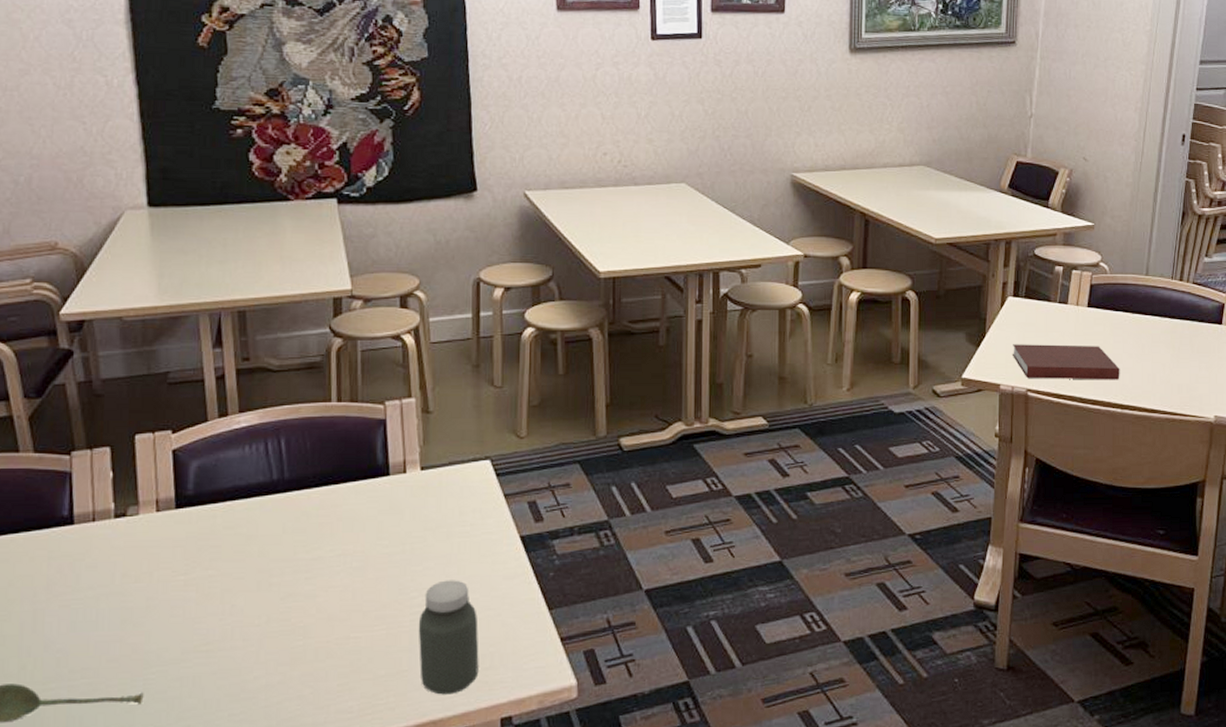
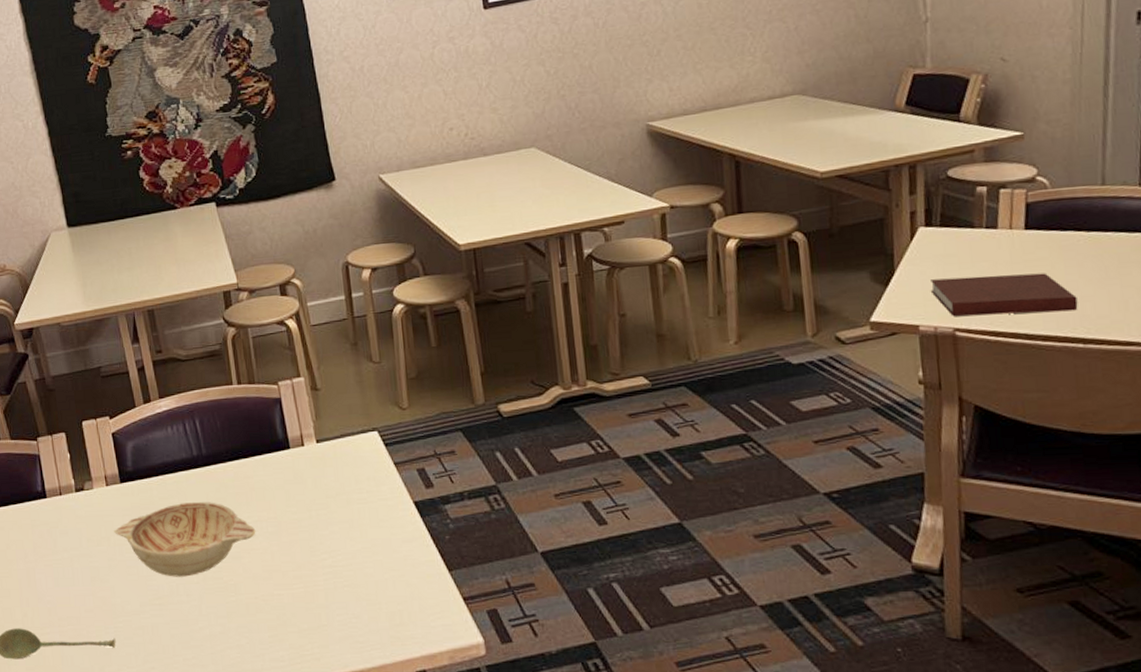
decorative bowl: none [158,532,338,619] -> present [113,502,256,577]
jar: present [418,580,479,695] -> none [331,543,391,648]

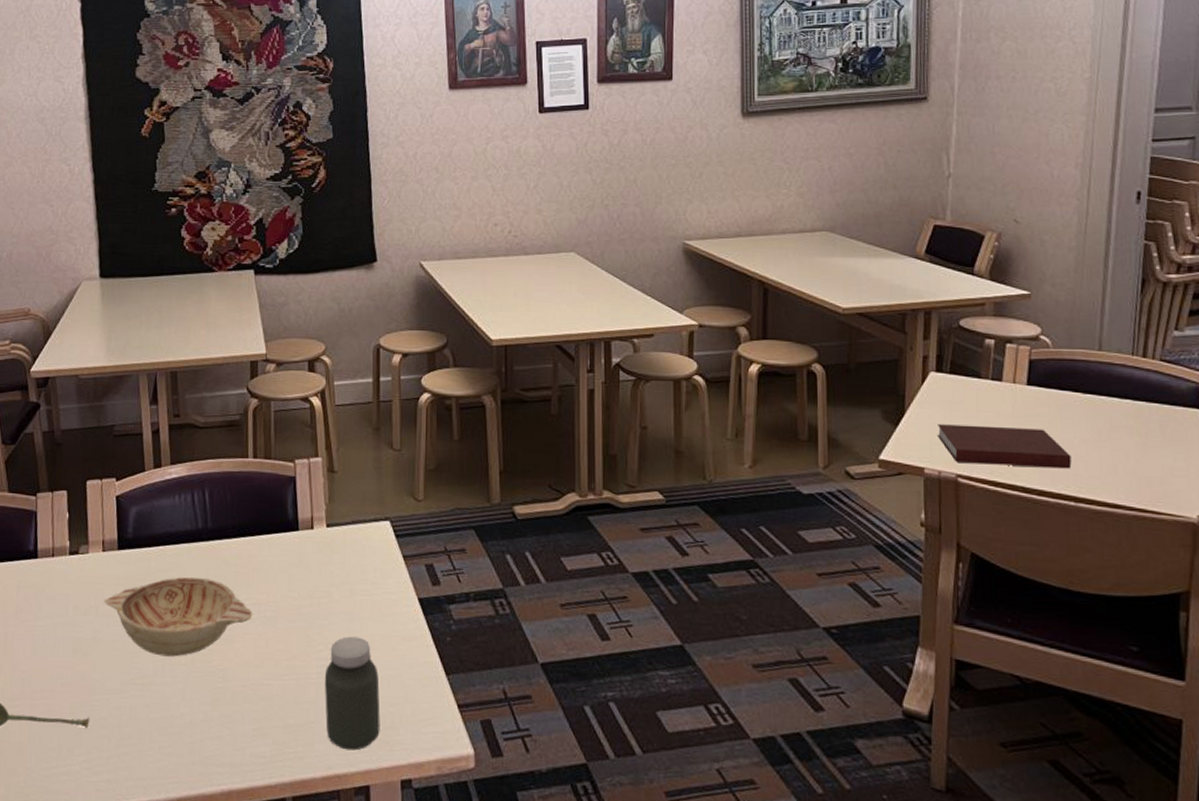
jar: none [331,543,391,648] -> present [324,636,380,751]

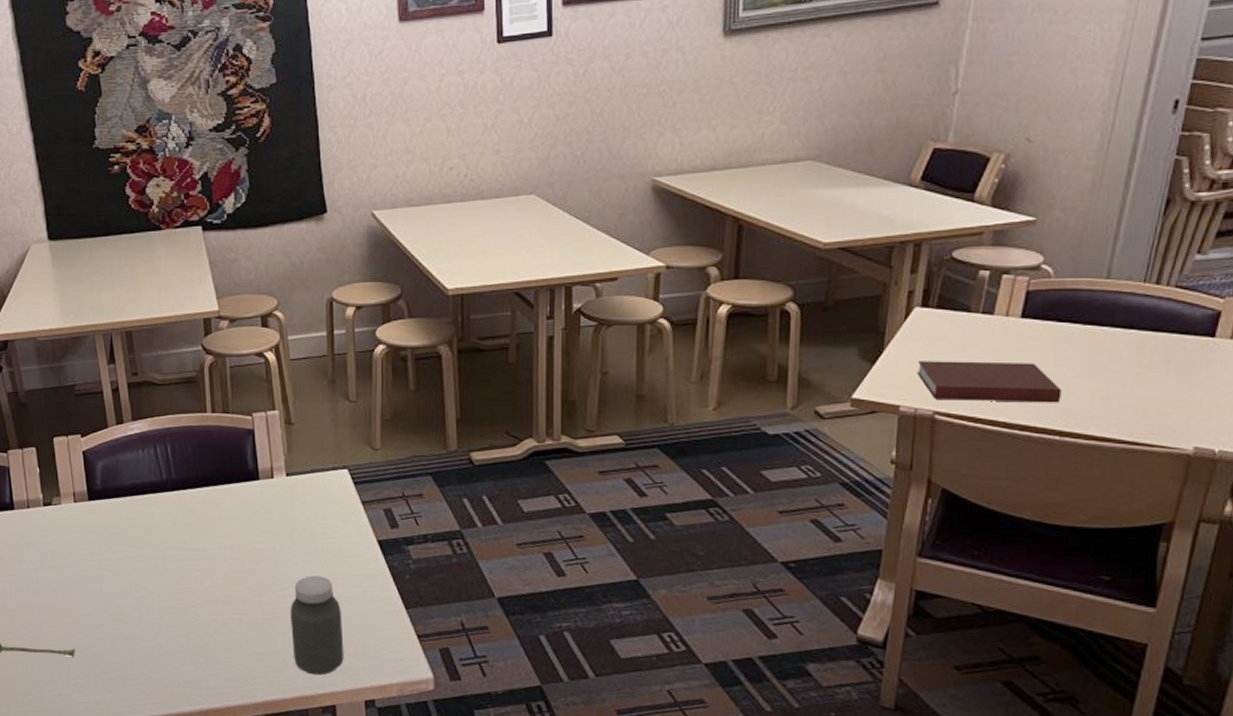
decorative bowl: present [103,577,253,657] -> none [79,524,220,596]

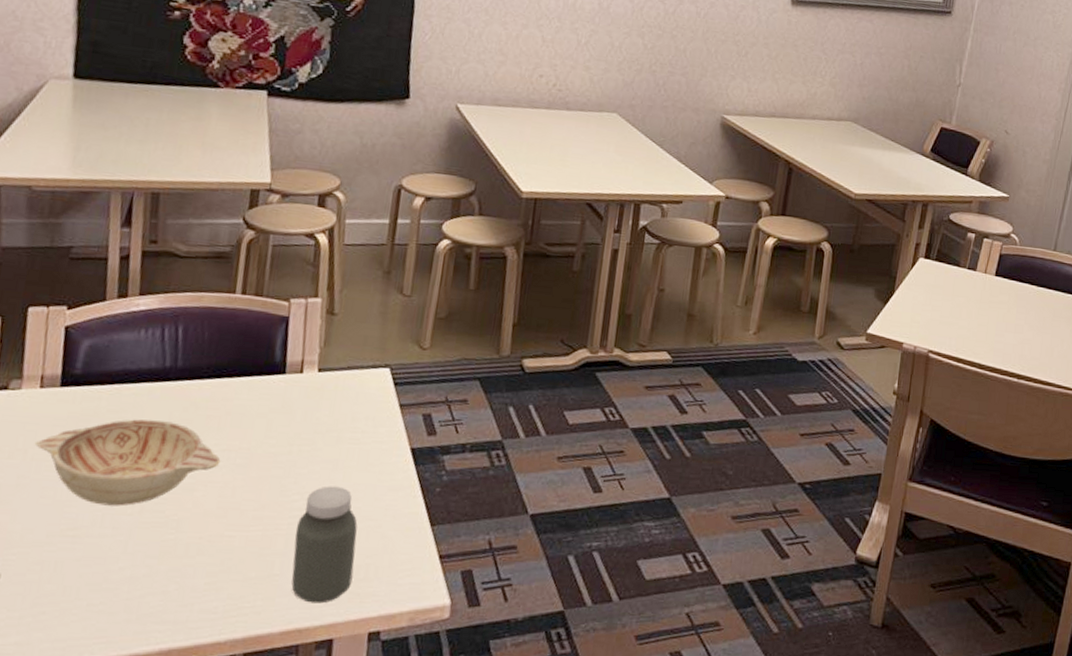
decorative bowl: none [79,524,220,596] -> present [34,419,221,506]
notebook: present [917,361,1062,403] -> none [918,305,1021,350]

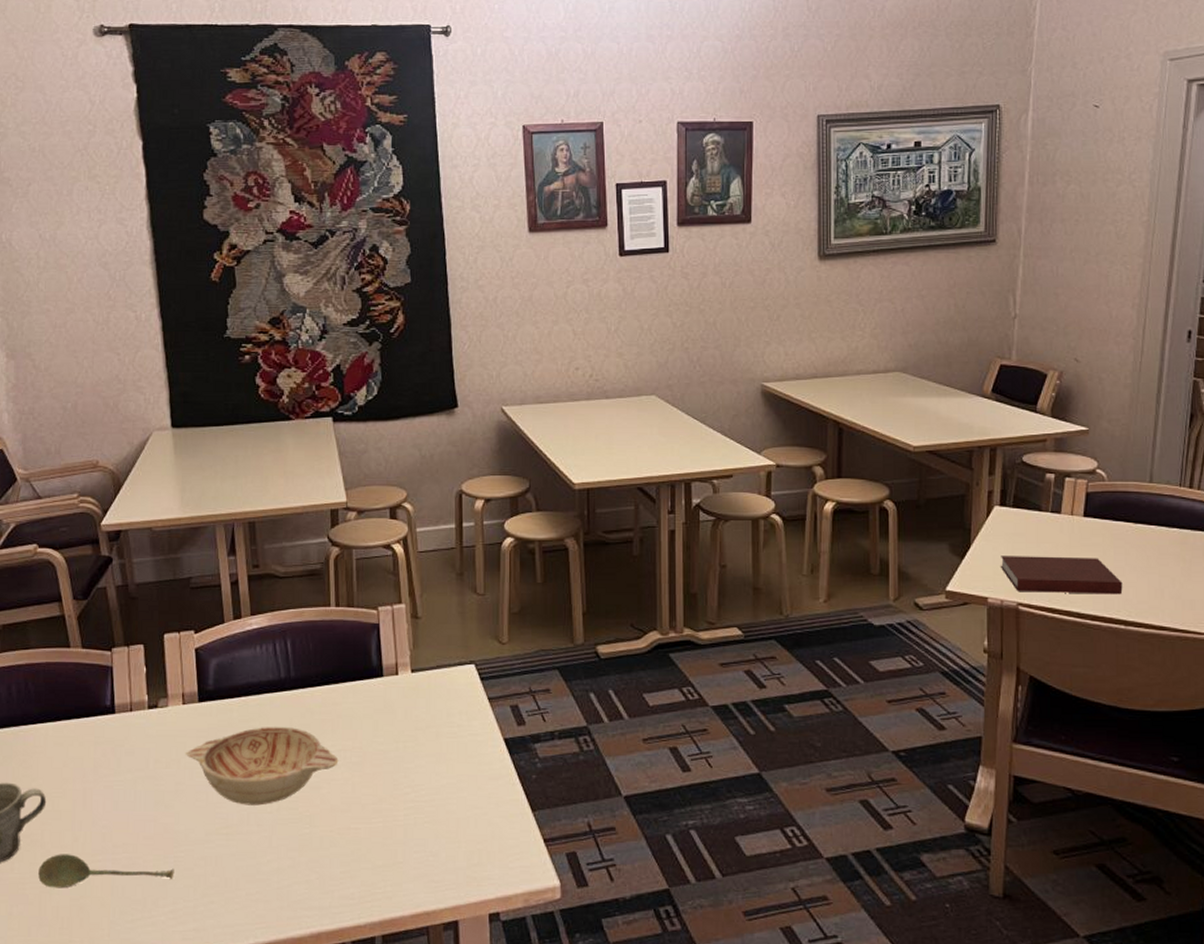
jar: present [291,486,358,604] -> none [411,778,468,888]
notebook: none [918,305,1021,350] -> present [1001,556,1123,595]

